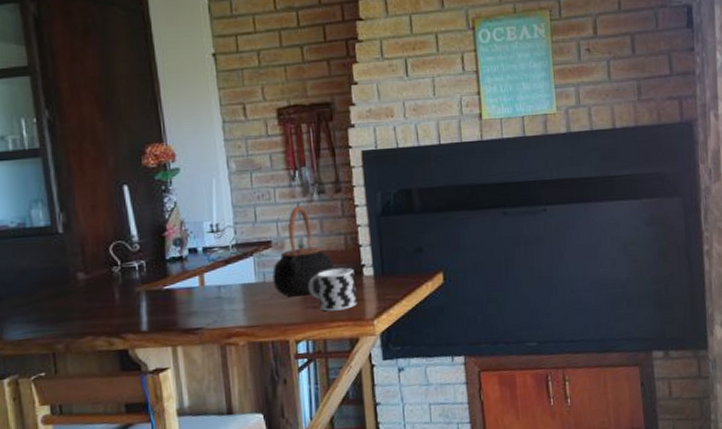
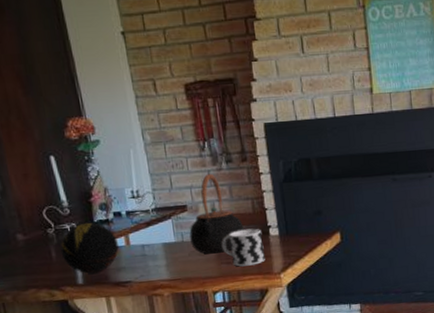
decorative orb: none [125,259,191,319] -> present [60,222,119,274]

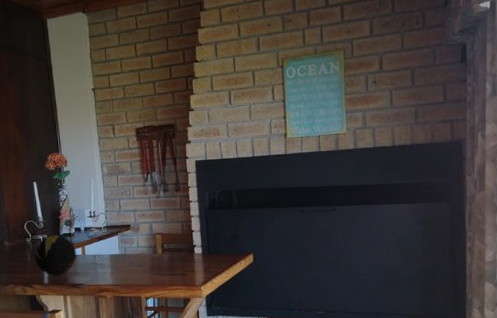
teapot: present [189,173,244,254] -> none [131,200,174,266]
cup: present [221,228,265,267] -> none [155,246,189,278]

